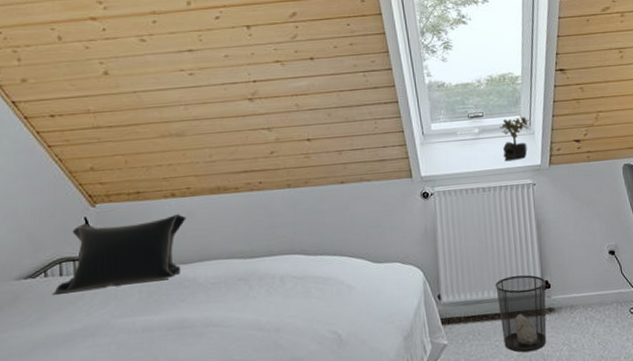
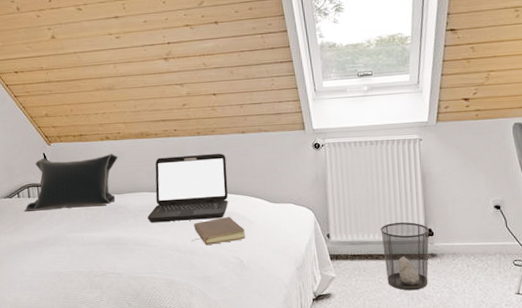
laptop: none [222,208,324,297] -> present [147,153,228,222]
book: none [277,282,345,320] -> present [191,216,246,246]
succulent plant: present [499,115,530,162] -> none [387,74,418,118]

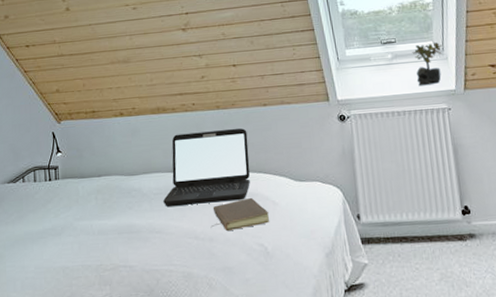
cushion: present [24,153,118,212] -> none [29,130,133,198]
waste bin: present [380,222,430,291] -> none [413,199,469,278]
succulent plant: none [387,74,418,118] -> present [412,40,442,86]

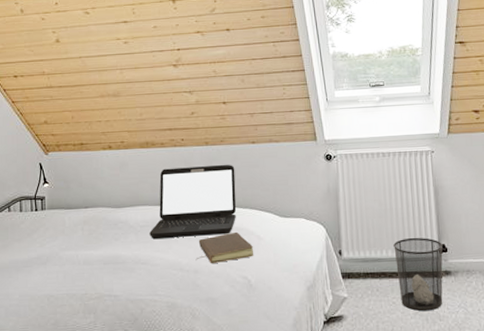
succulent plant: present [412,40,442,86] -> none [399,85,429,129]
waste bin: none [413,199,469,278] -> present [393,237,443,312]

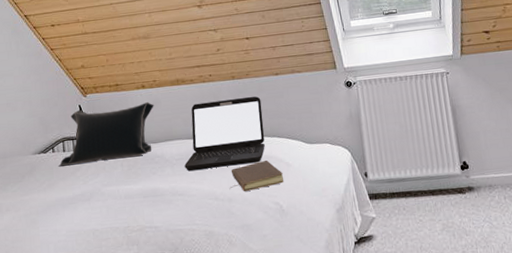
cushion: none [14,163,121,227] -> present [58,101,154,167]
waste bin: present [393,237,443,312] -> none [416,156,468,228]

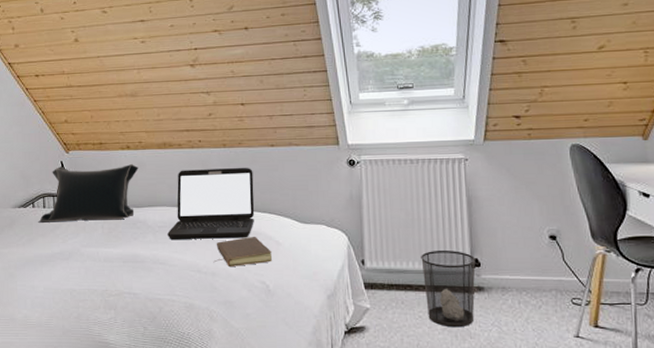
waste bin: none [416,156,468,228] -> present [421,249,476,328]

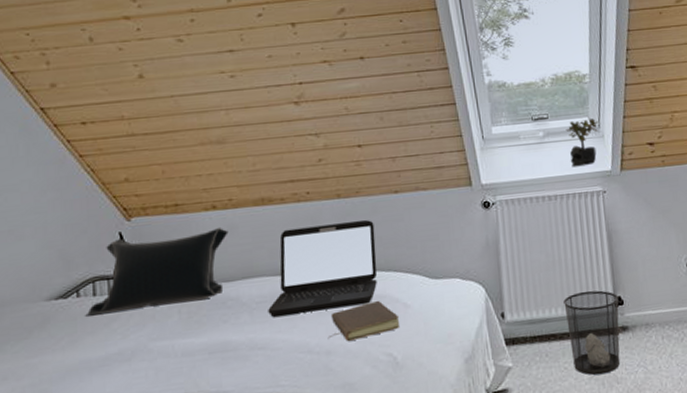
succulent plant: none [430,87,464,135] -> present [565,116,599,168]

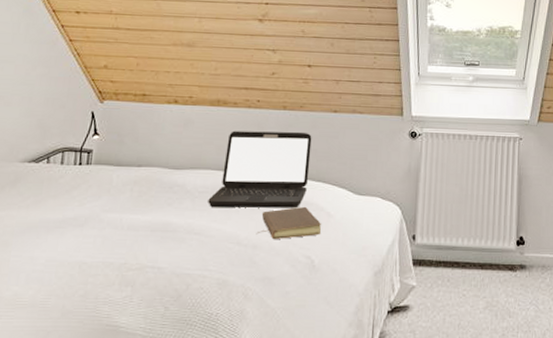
cushion: present [85,226,229,317] -> none [51,117,185,183]
waste bin: present [563,290,620,375] -> none [470,227,521,306]
succulent plant: present [565,116,599,168] -> none [493,69,524,113]

